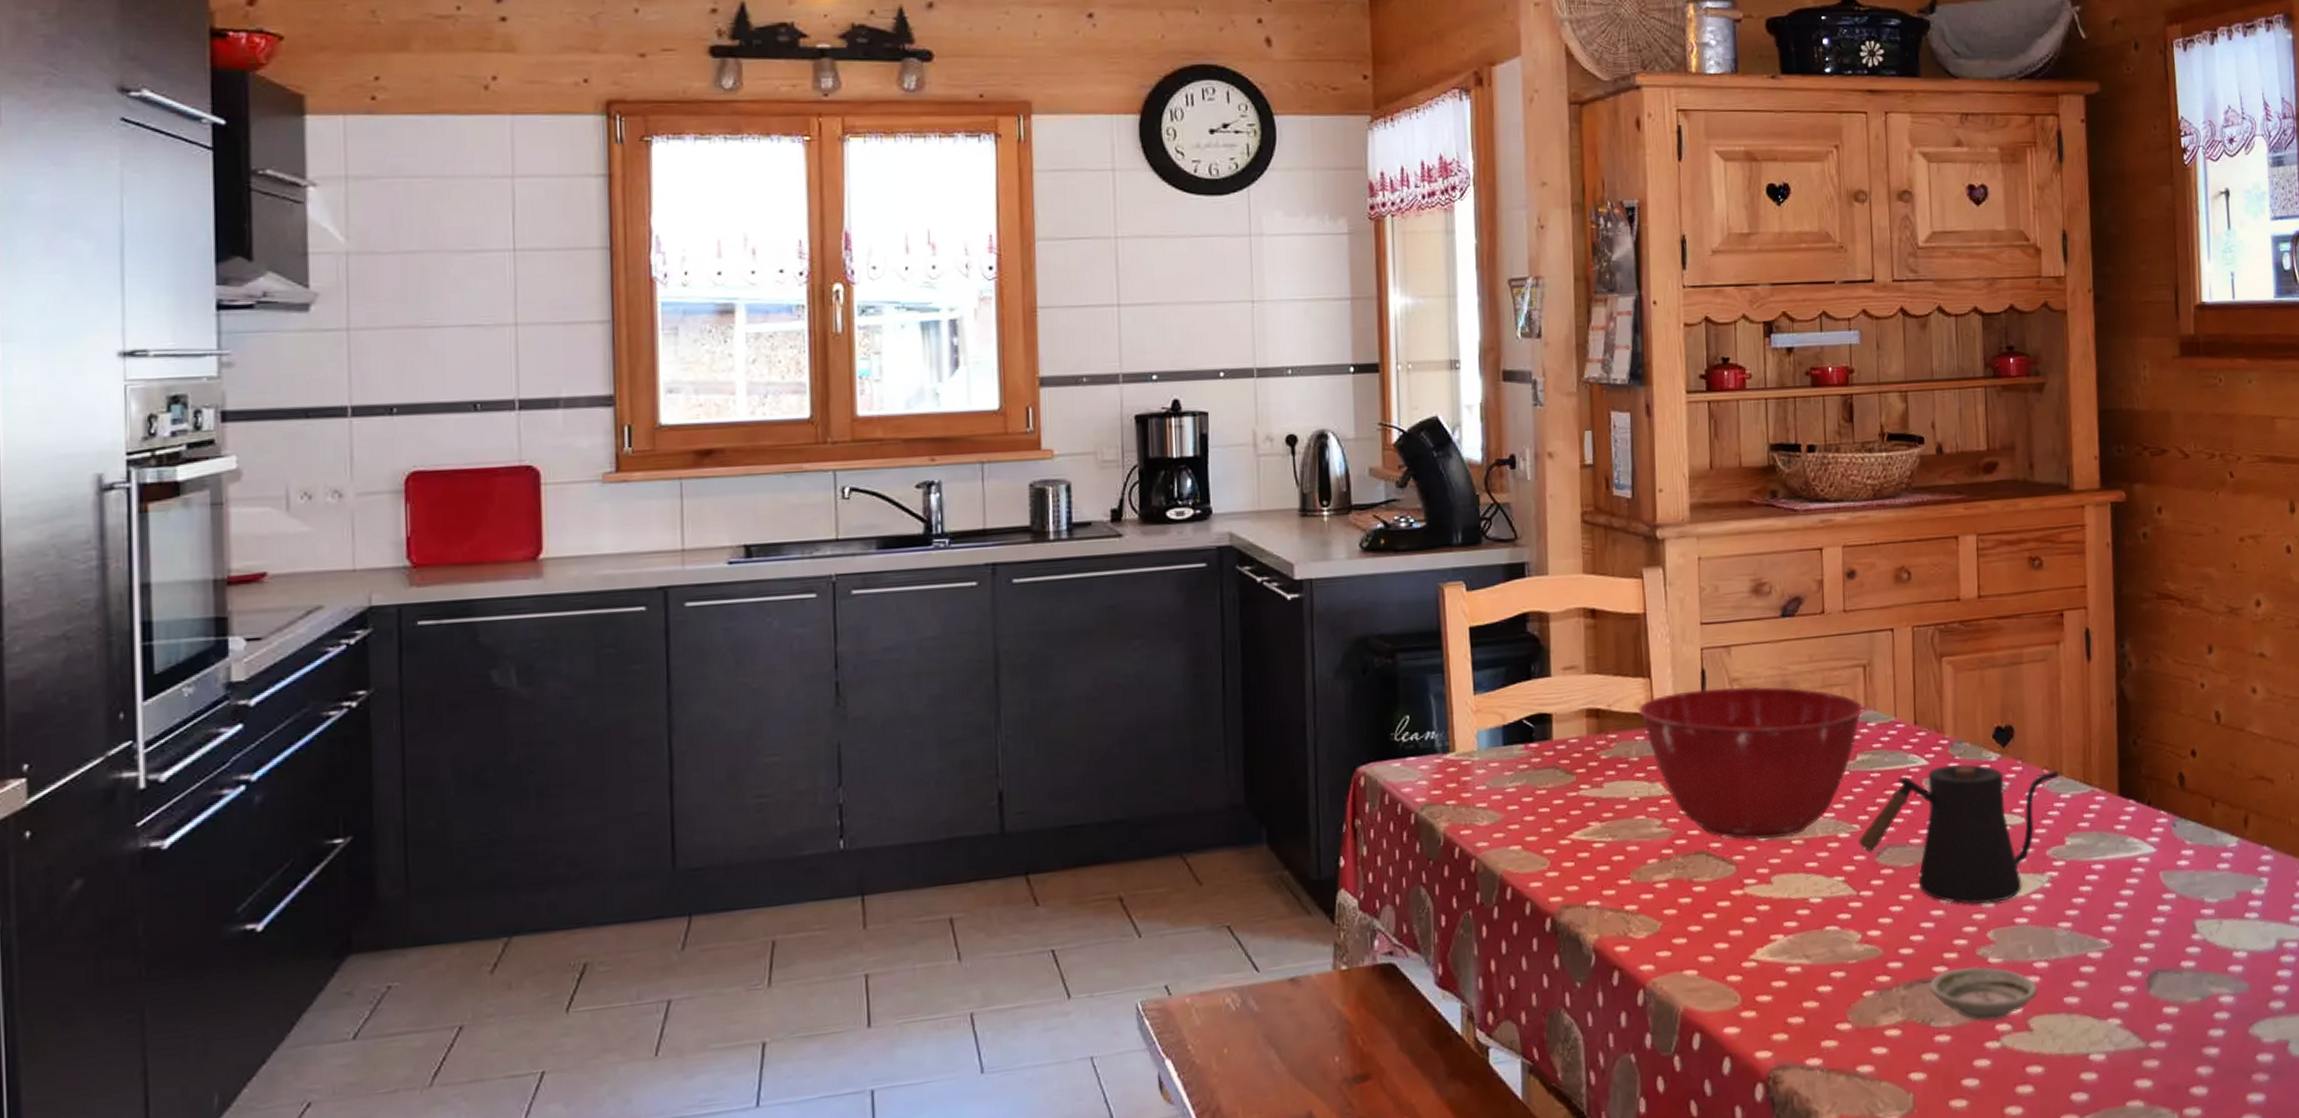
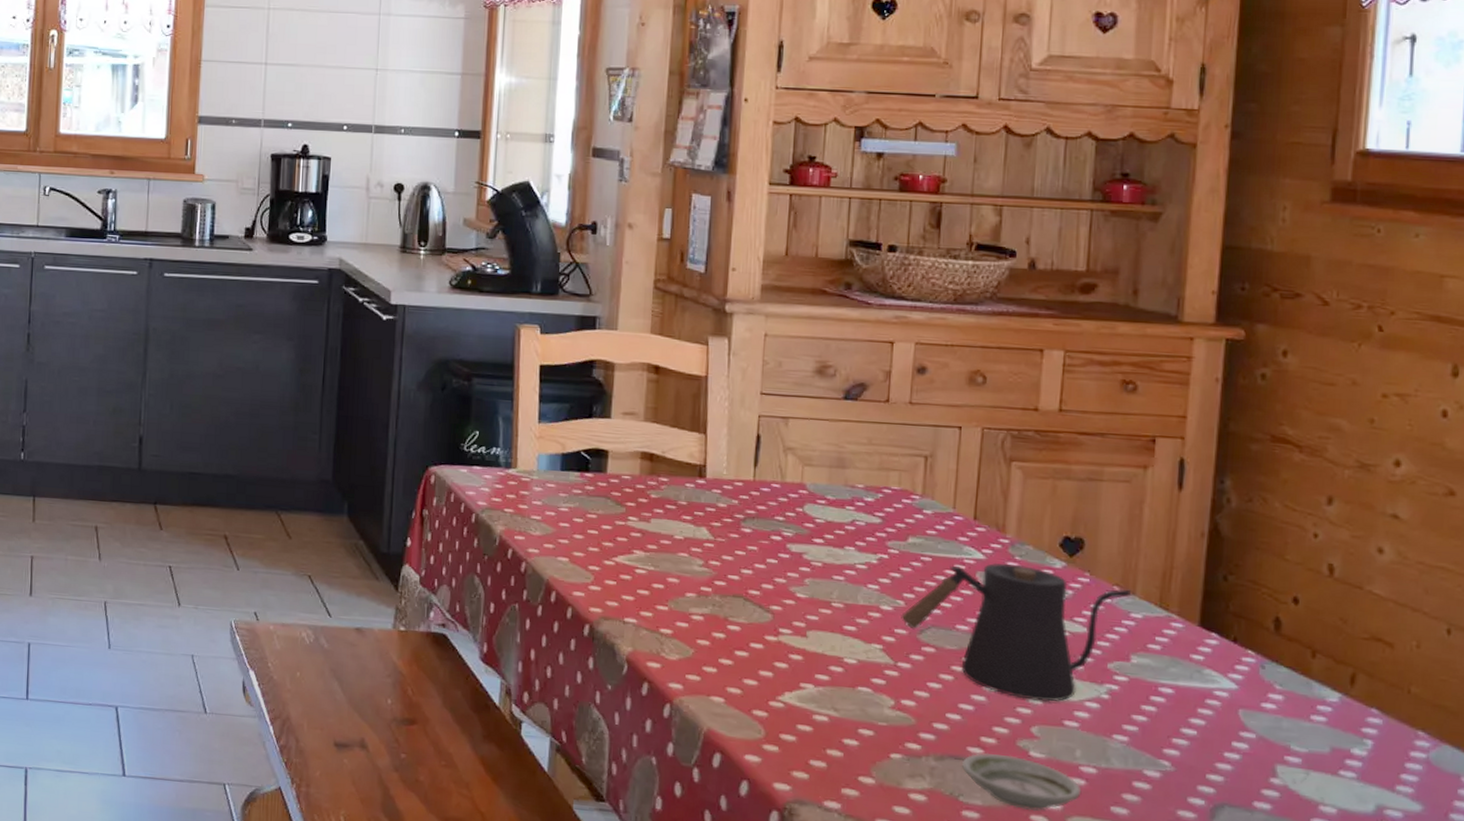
mixing bowl: present [1637,686,1863,841] -> none [690,450,920,599]

